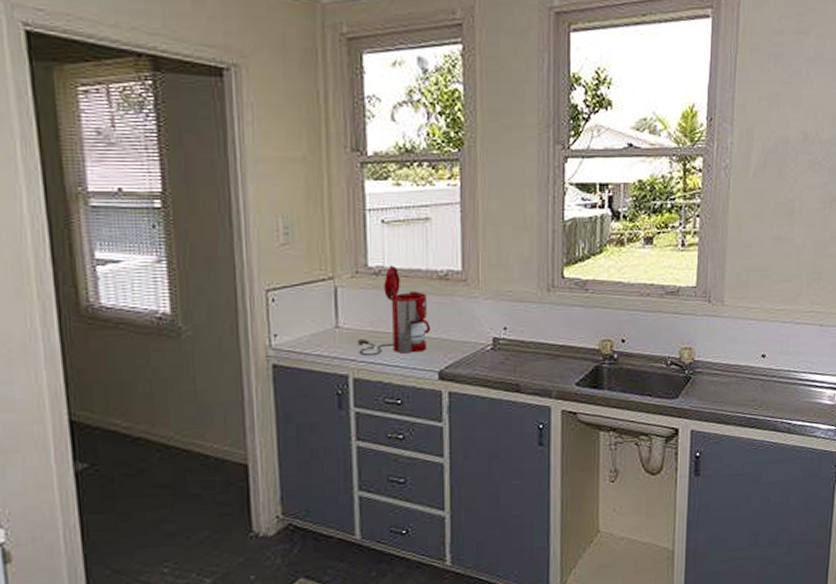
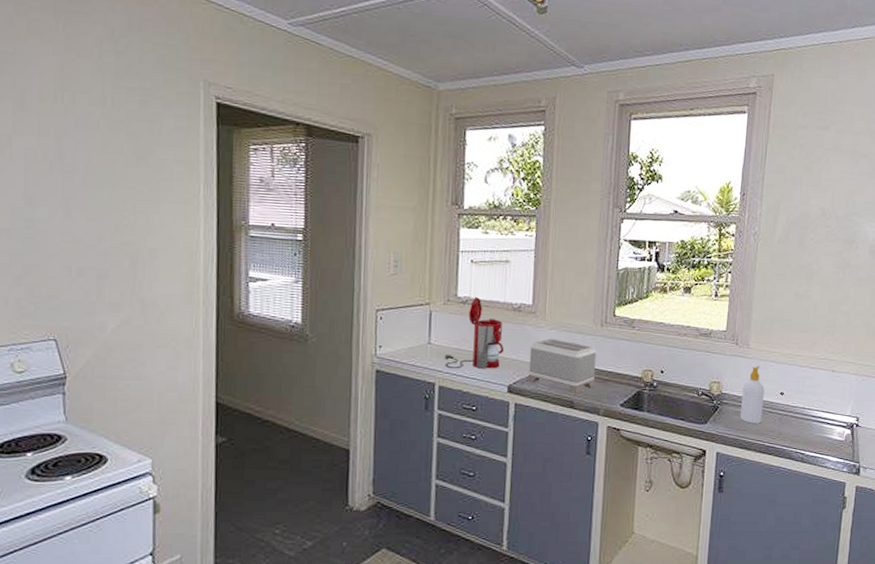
toaster: none [461,310,546,374] -> present [527,338,597,393]
soap bottle: none [717,326,743,394] -> present [740,366,765,424]

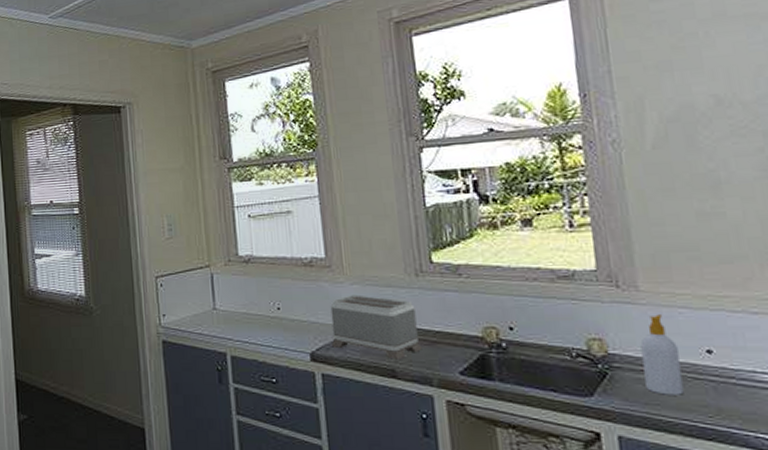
coffee maker: present [444,296,504,369] -> none [232,253,300,336]

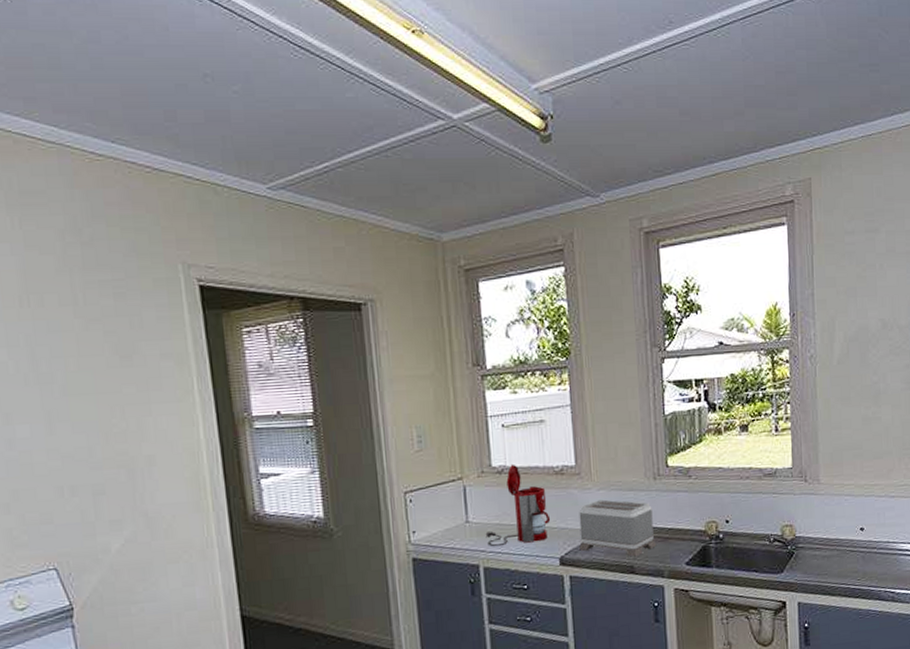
coffee maker: none [232,253,300,336] -> present [485,463,551,547]
soap bottle: present [640,314,684,395] -> none [818,502,843,566]

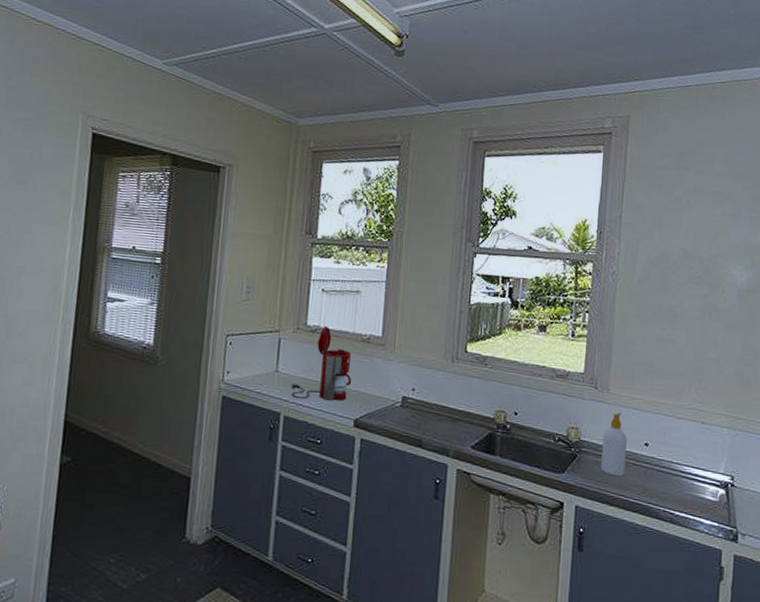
toaster: present [579,499,657,557] -> none [374,372,447,432]
soap bottle: none [818,502,843,566] -> present [601,413,627,476]

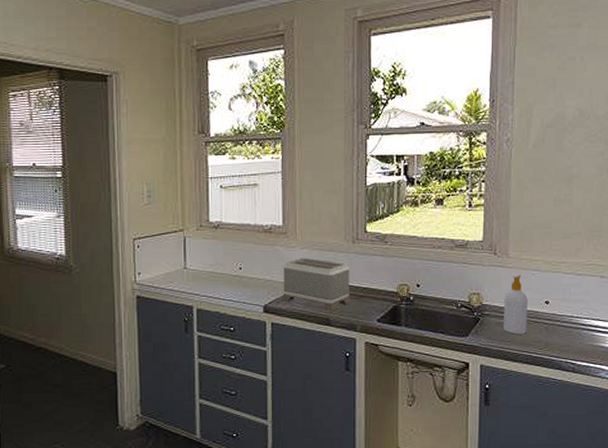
coffee maker: present [290,325,352,401] -> none [200,220,258,292]
toaster: none [374,372,447,432] -> present [282,257,352,311]

